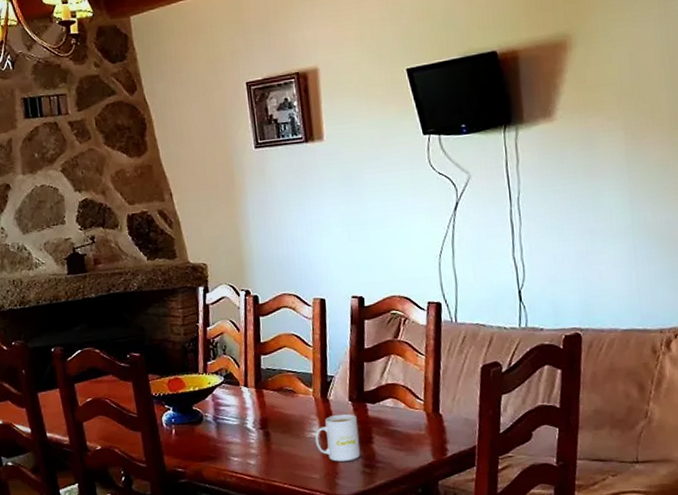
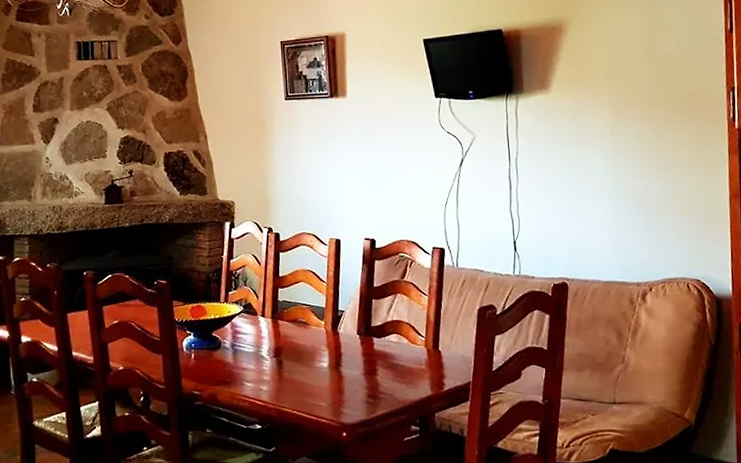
mug: present [314,413,361,462] -> none [323,346,366,391]

